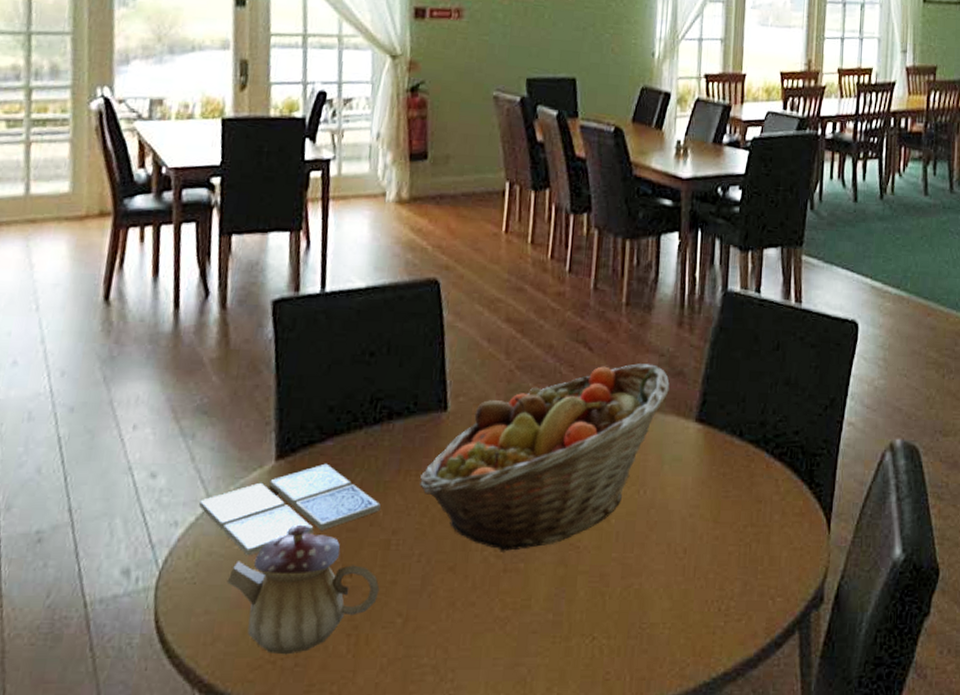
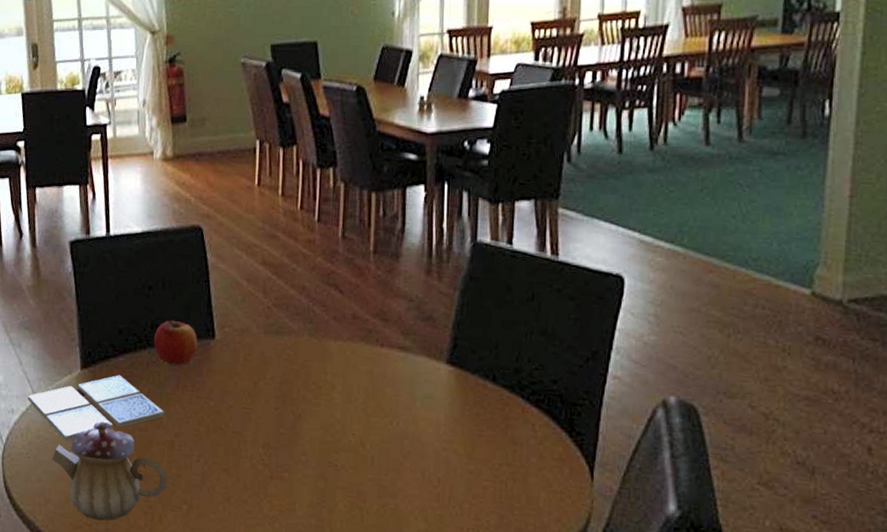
apple: none [372,391,426,447] -> present [153,319,197,366]
fruit basket: present [420,363,670,552] -> none [195,307,419,462]

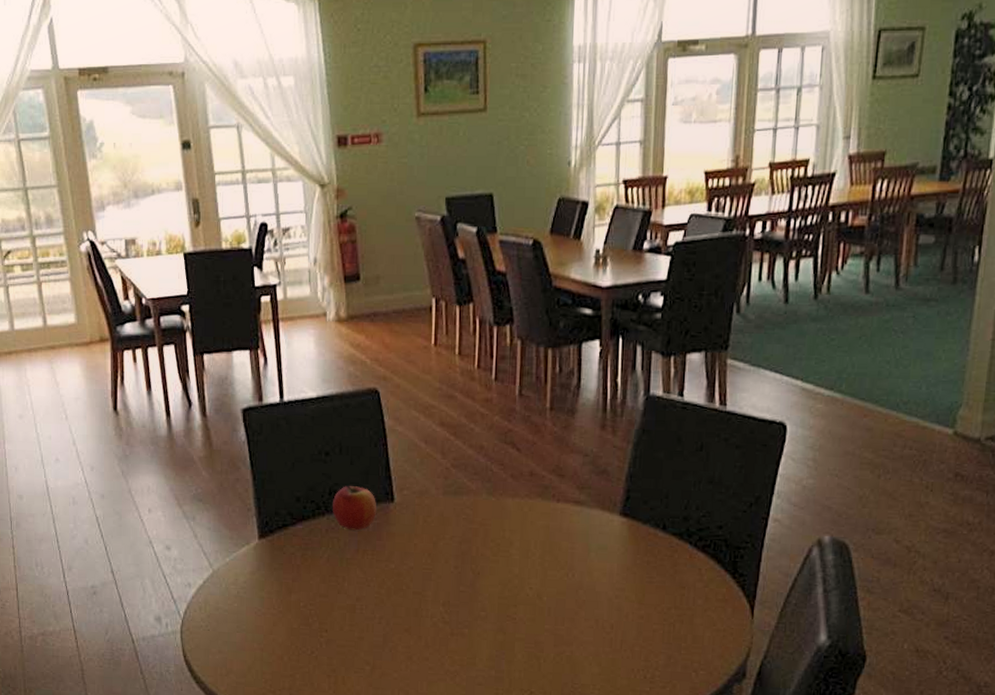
drink coaster: present [28,374,164,442] -> none [205,542,345,612]
teapot: present [52,421,168,521] -> none [232,589,350,687]

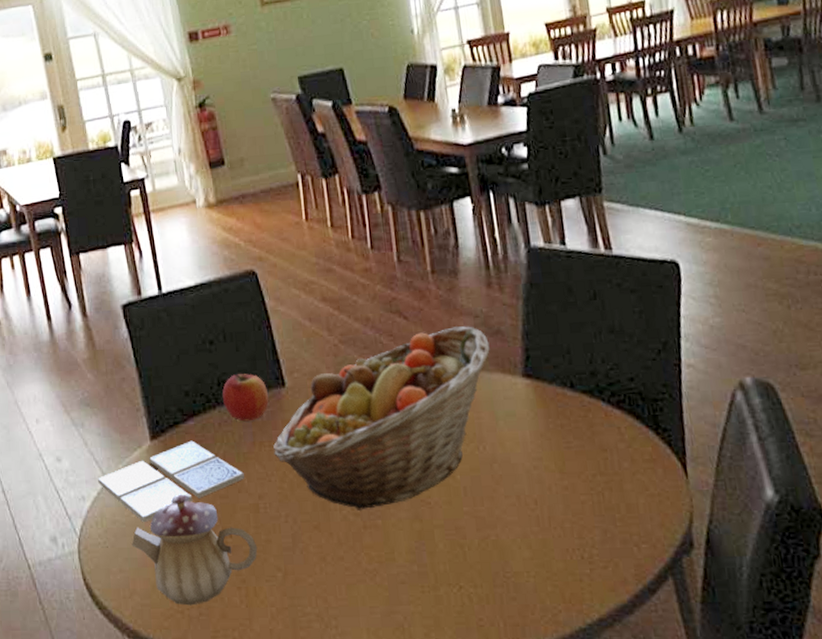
drink coaster: none [205,542,345,612] -> present [98,440,244,523]
teapot: none [232,589,350,687] -> present [131,494,258,606]
fruit basket: none [376,463,594,619] -> present [273,326,490,511]

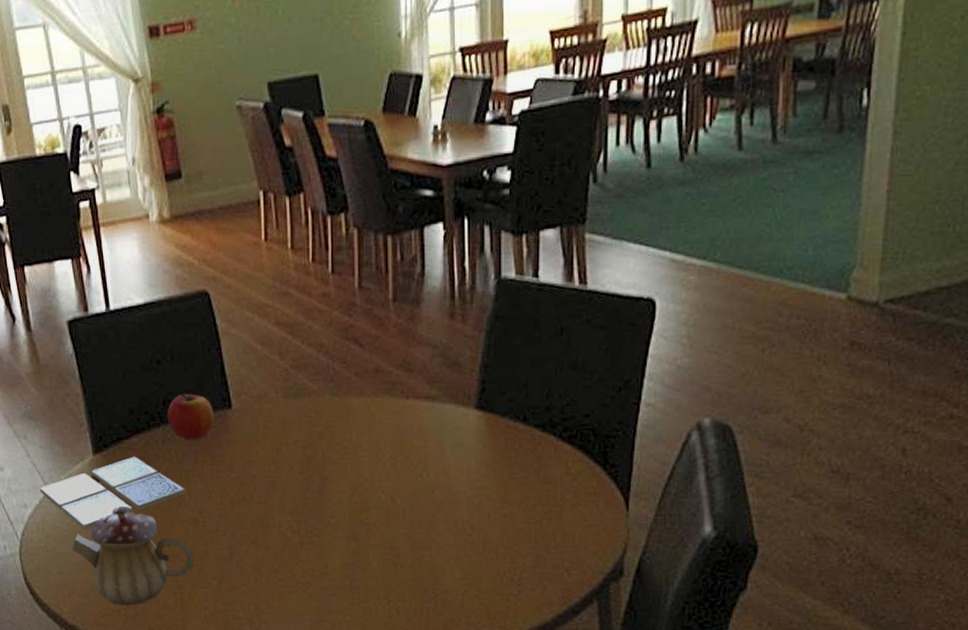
fruit basket: present [273,326,490,511] -> none [216,356,445,528]

